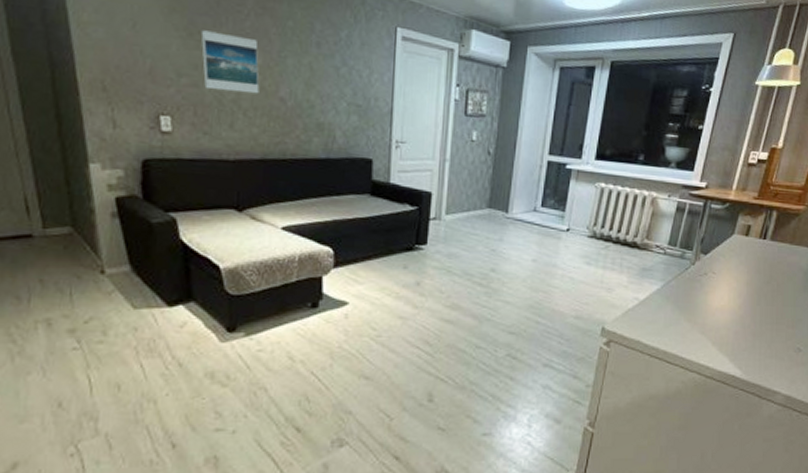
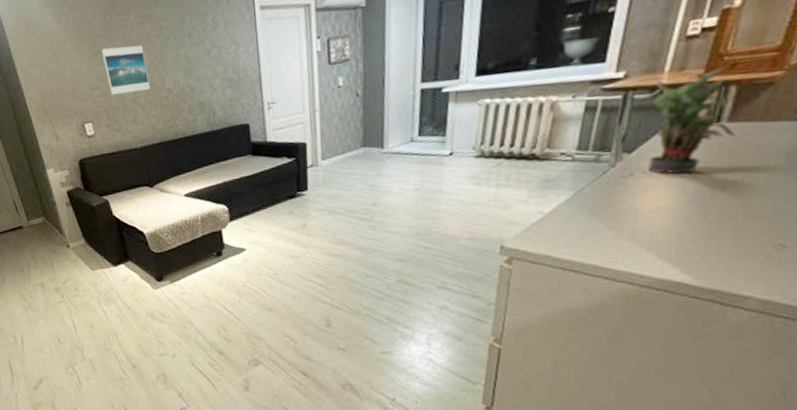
potted plant: none [716,195,775,280] -> present [647,68,736,175]

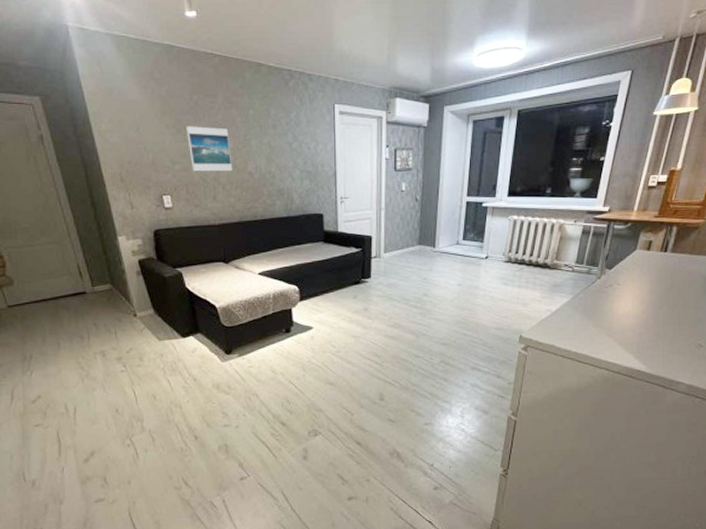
potted plant: present [647,68,736,175] -> none [621,212,676,288]

